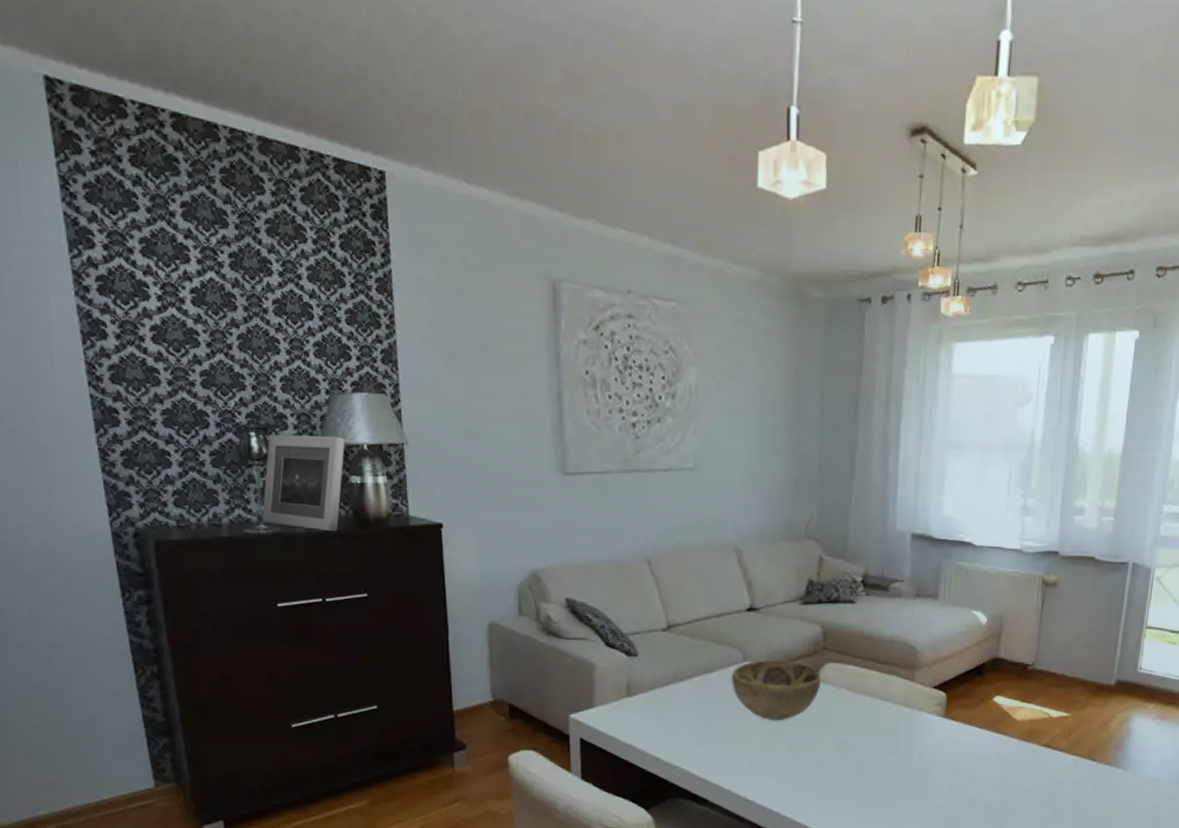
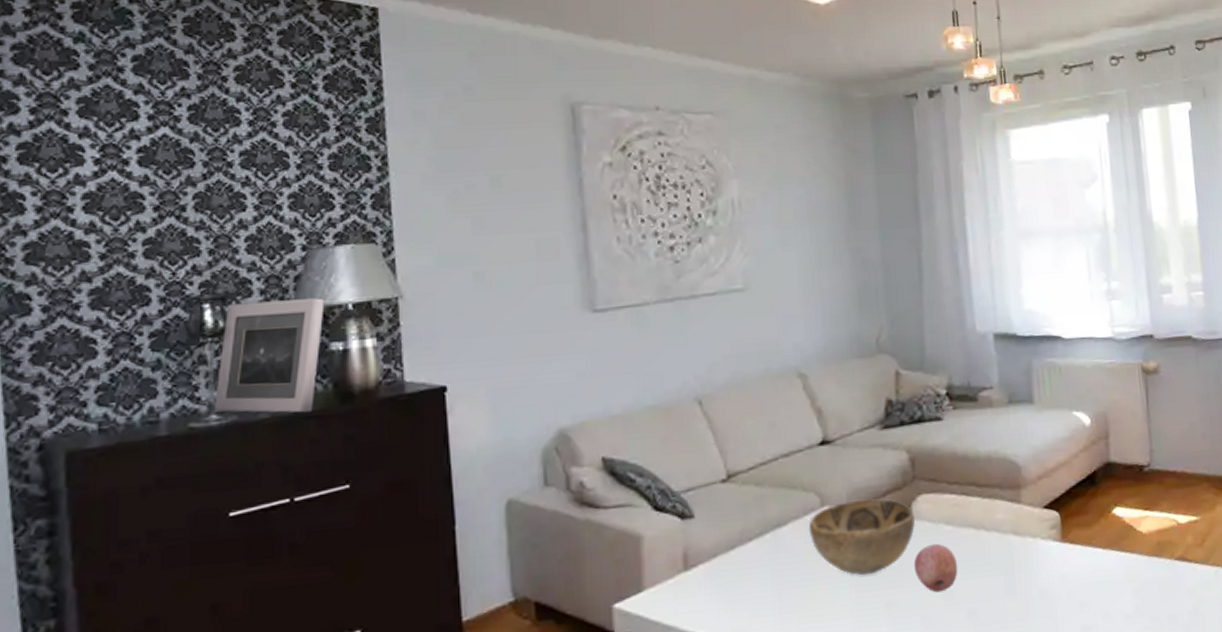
fruit: none [815,704,853,743] -> present [913,543,958,593]

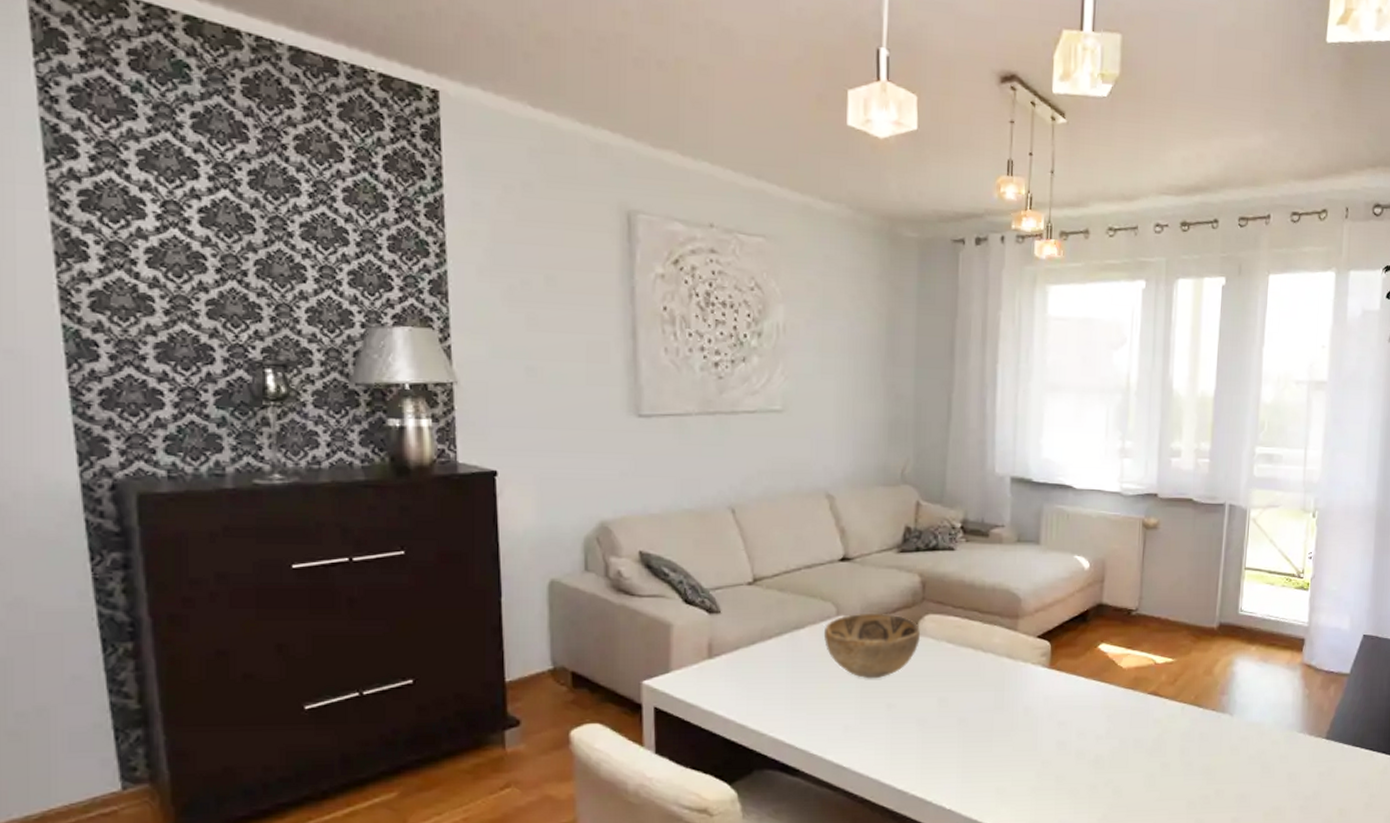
picture frame: present [213,298,325,413] -> none [276,371,383,482]
fruit: present [913,543,958,593] -> none [915,658,955,700]

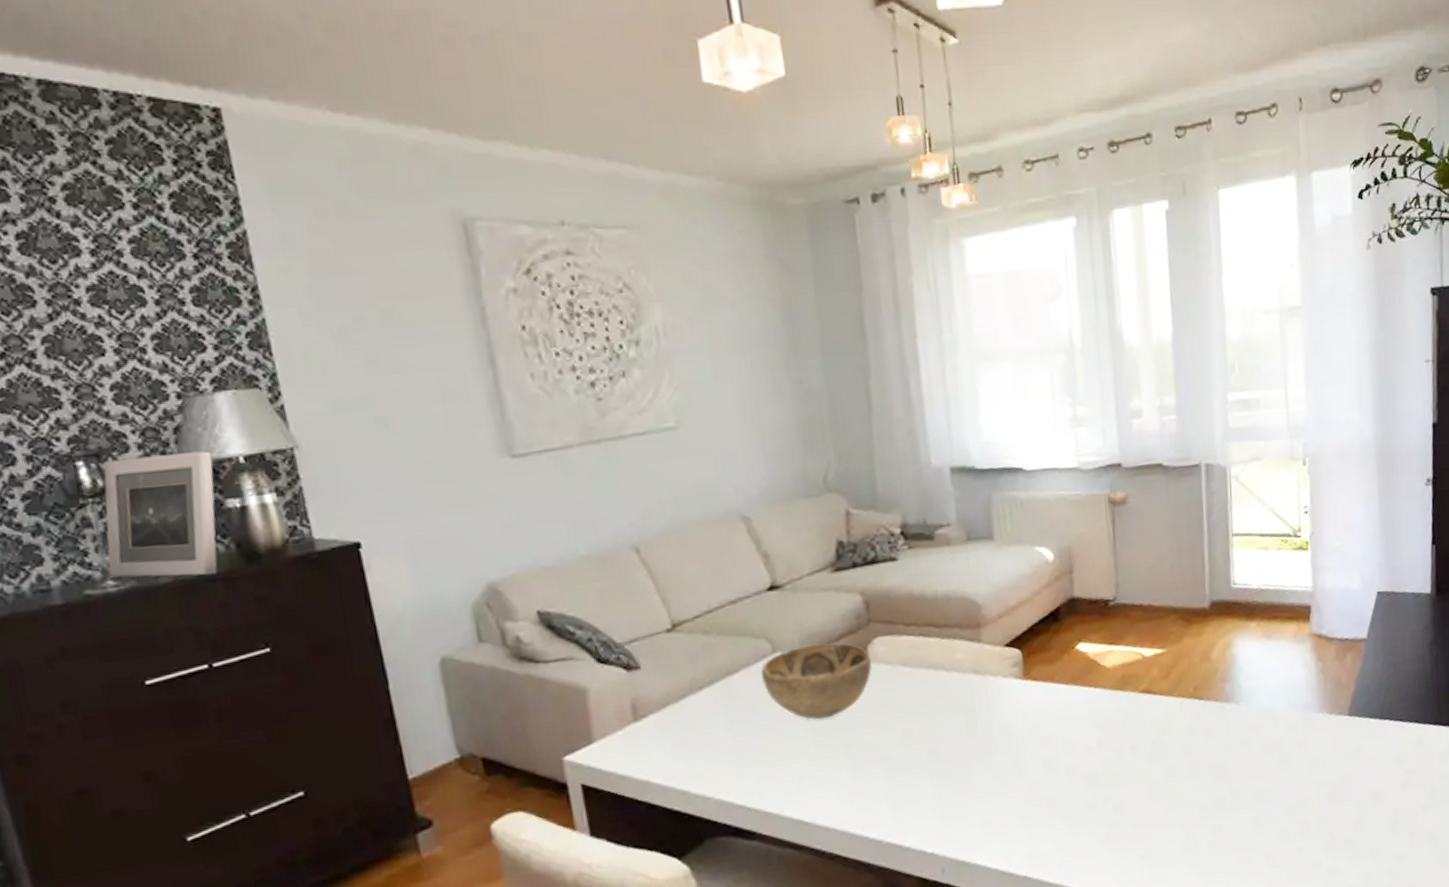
picture frame: none [276,371,383,482] -> present [103,451,218,578]

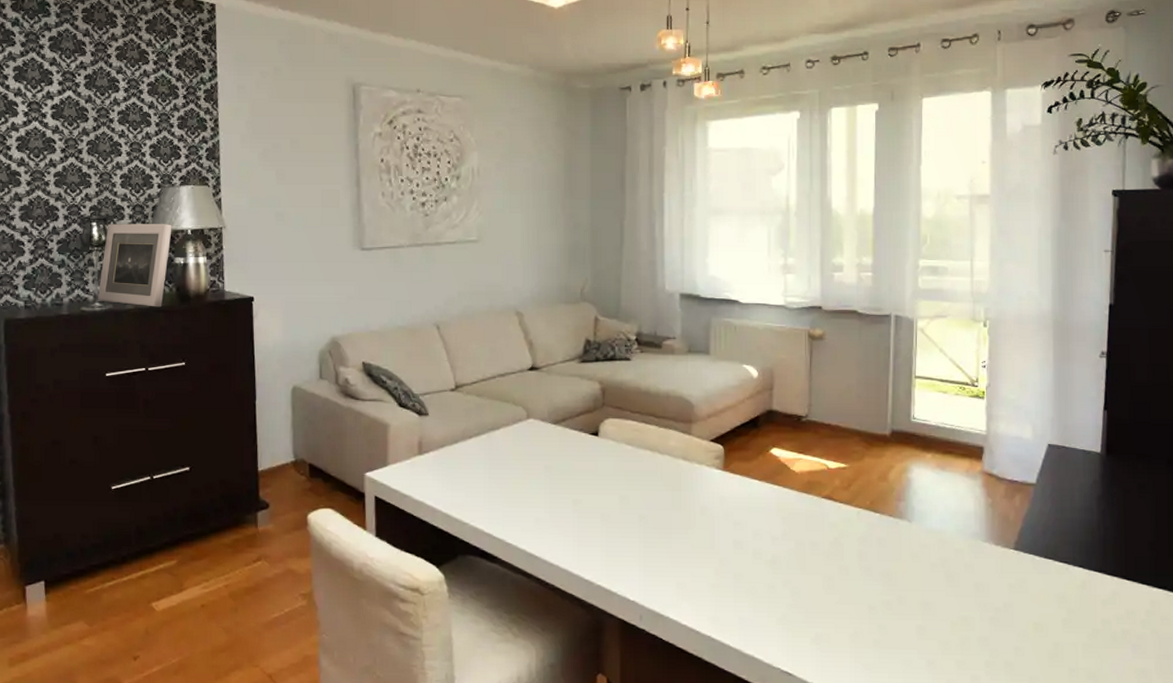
decorative bowl: present [760,643,873,720] -> none [516,416,602,477]

